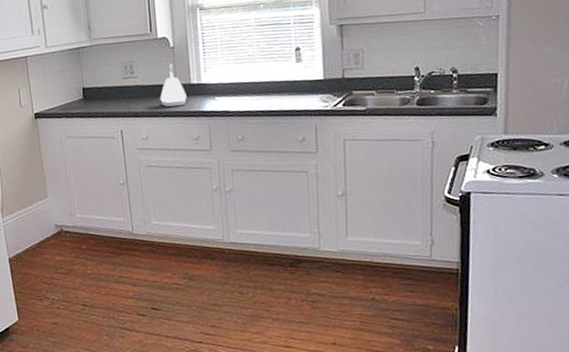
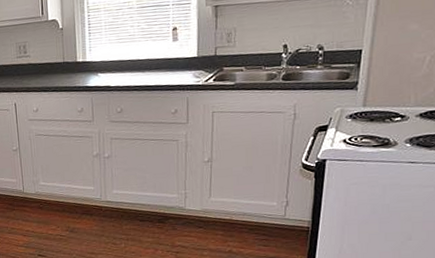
kettle: present [160,64,187,108] -> none [49,44,73,83]

